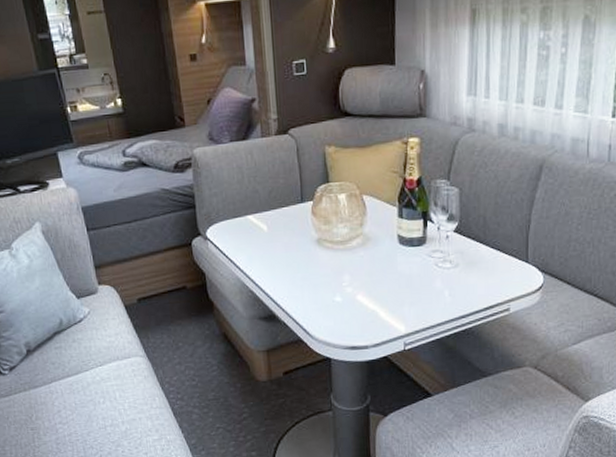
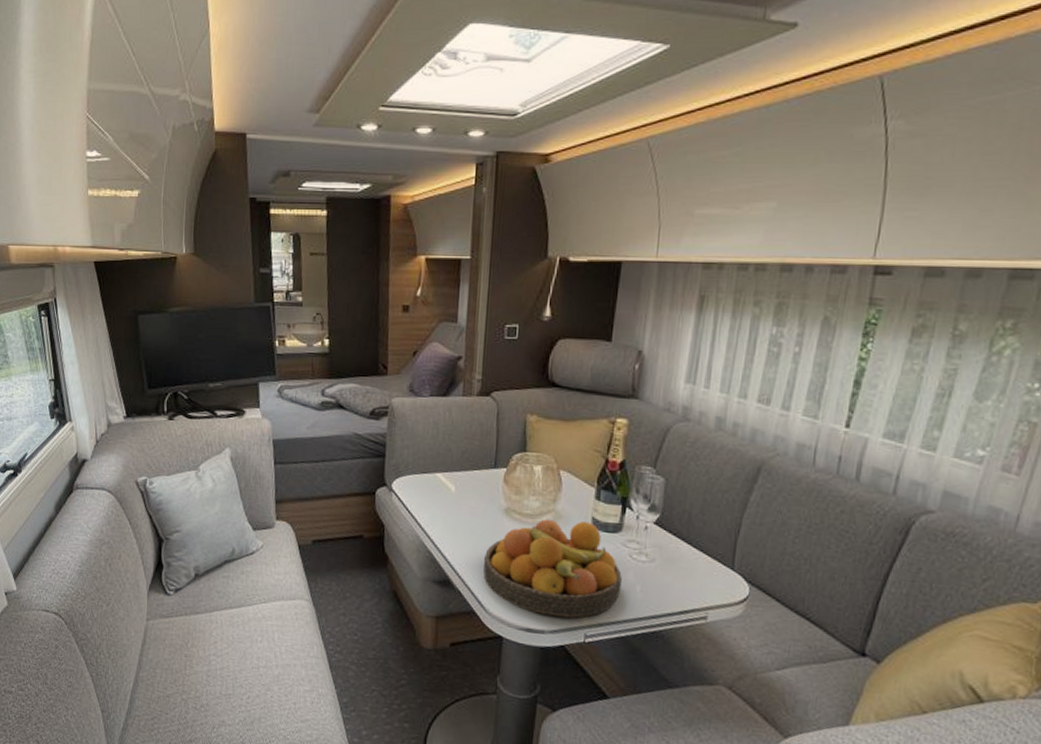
fruit bowl: none [303,240,431,332] -> present [483,520,622,618]

